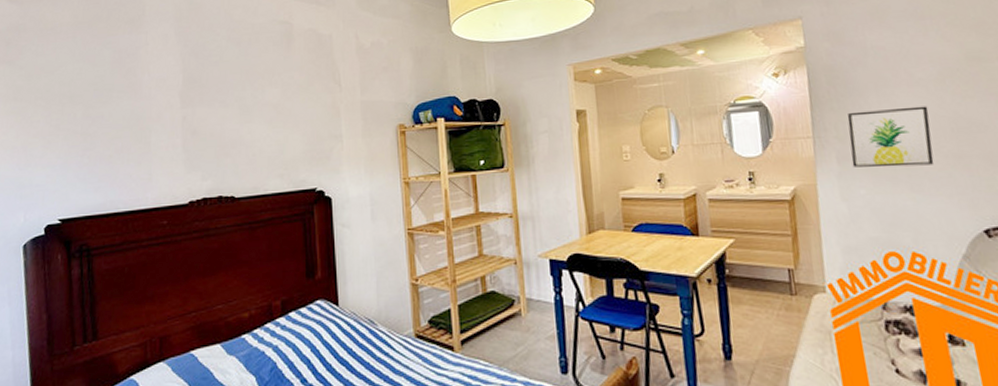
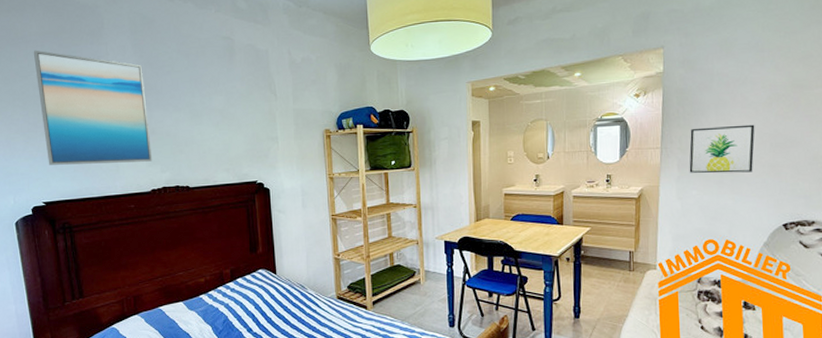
wall art: none [63,42,192,175] -> present [33,50,153,165]

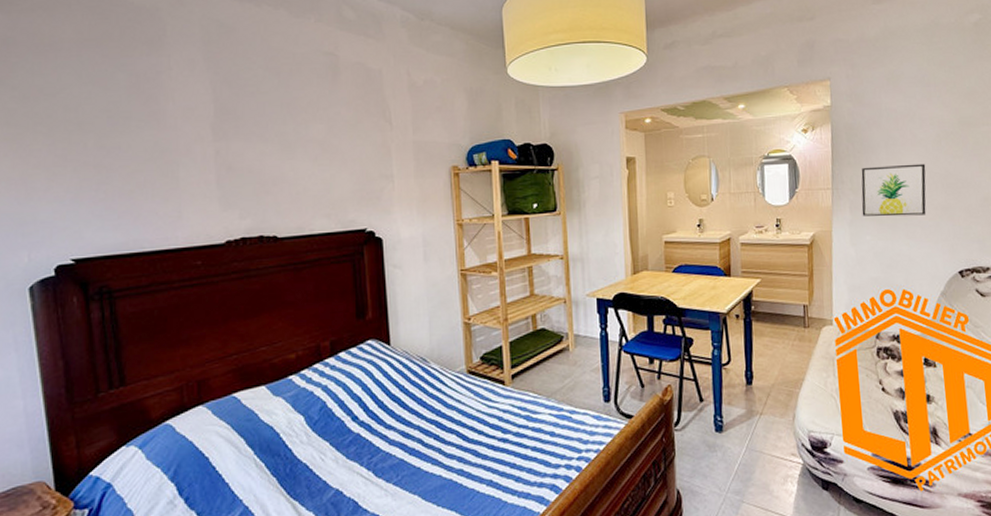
wall art: present [33,50,153,165] -> none [65,61,228,210]

